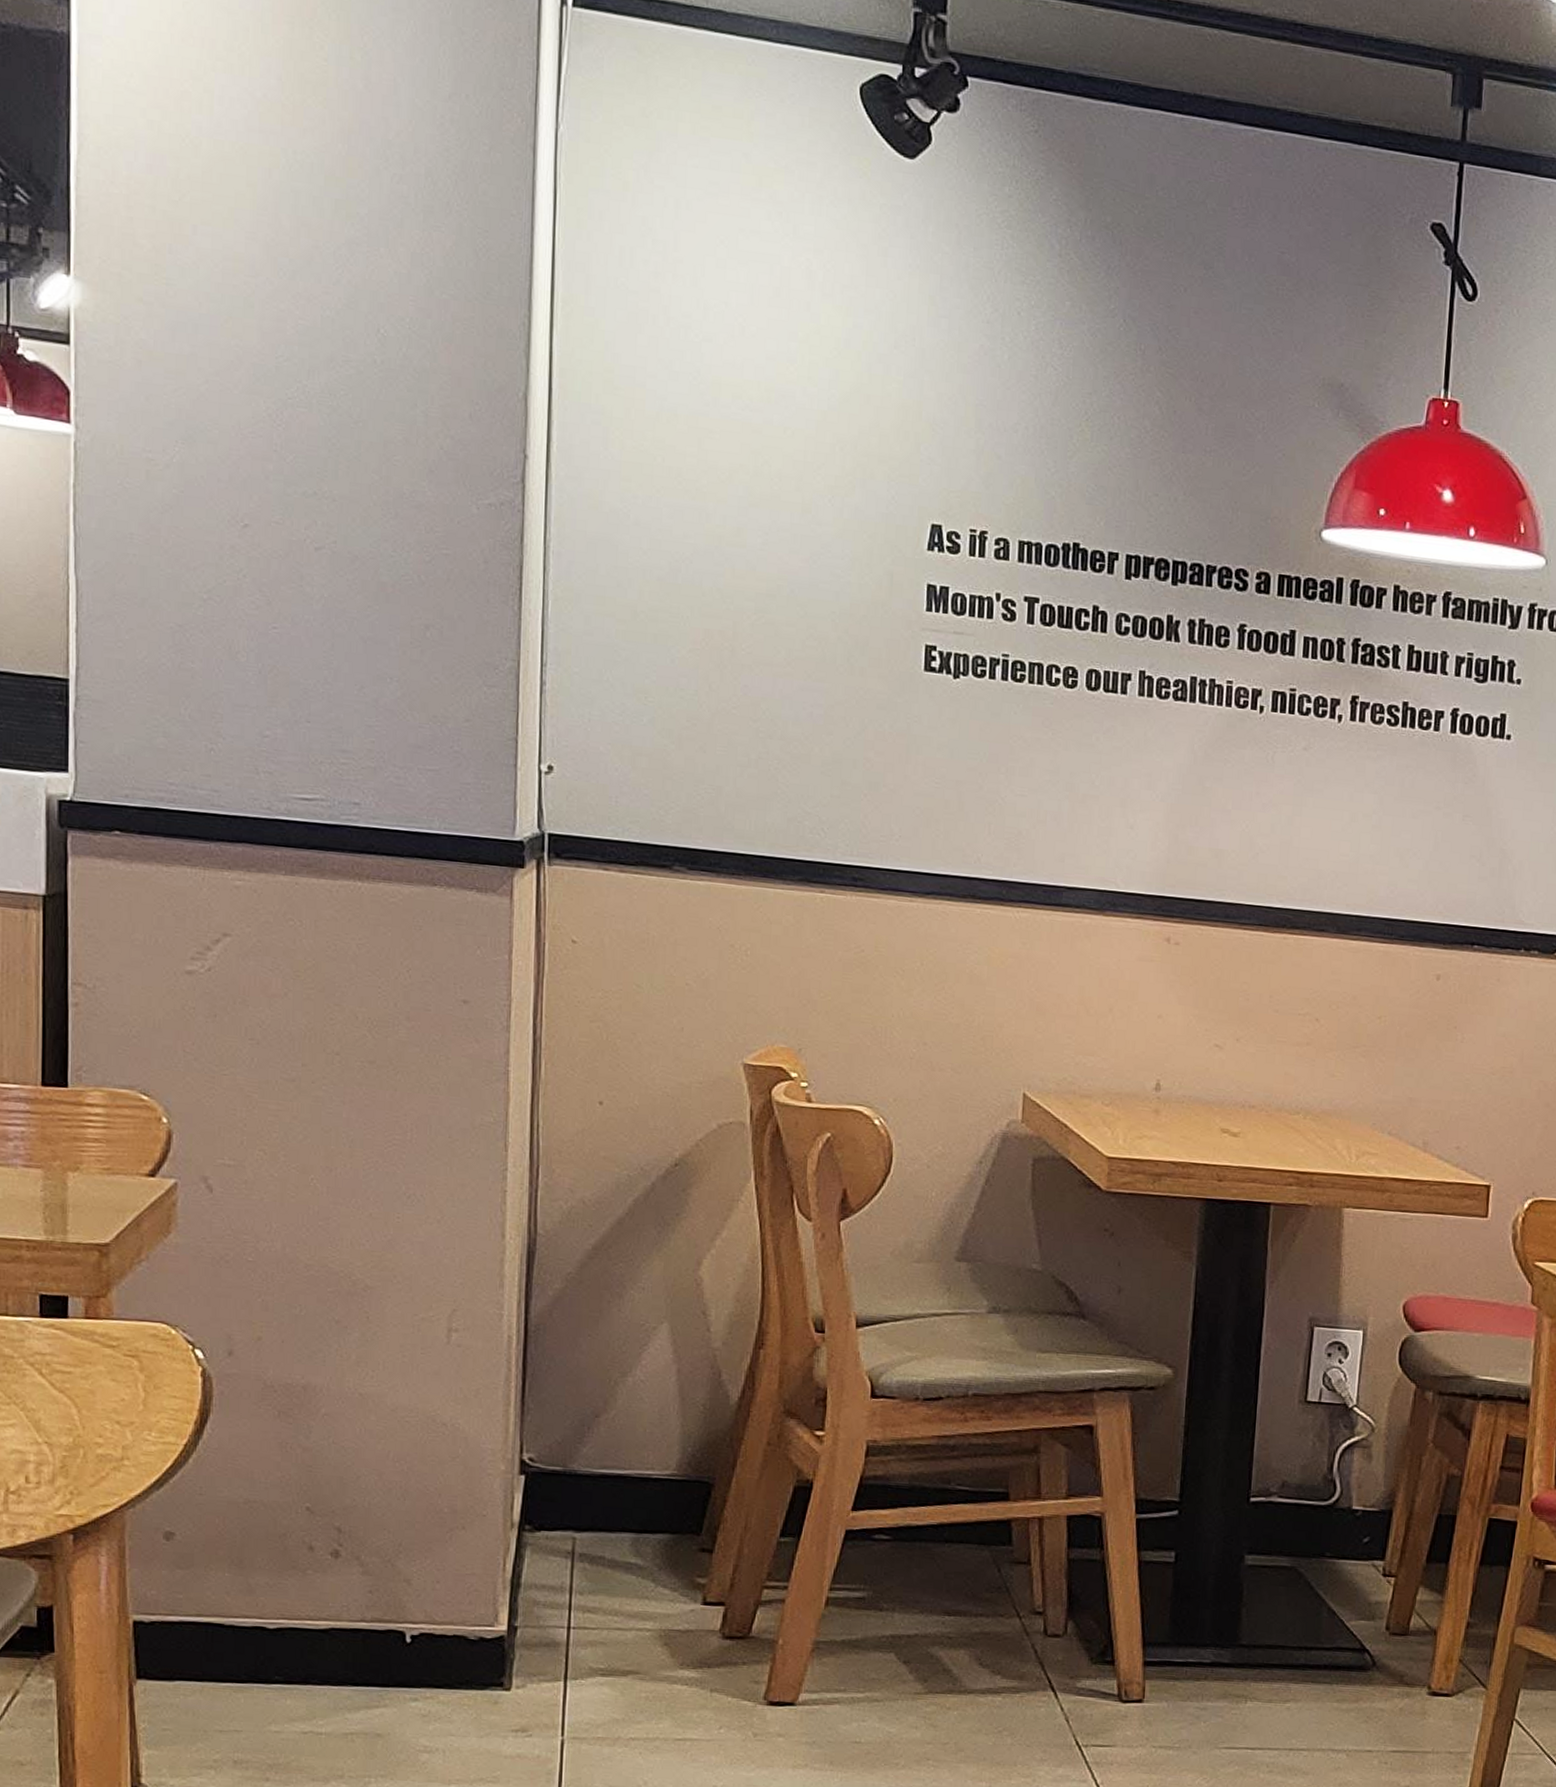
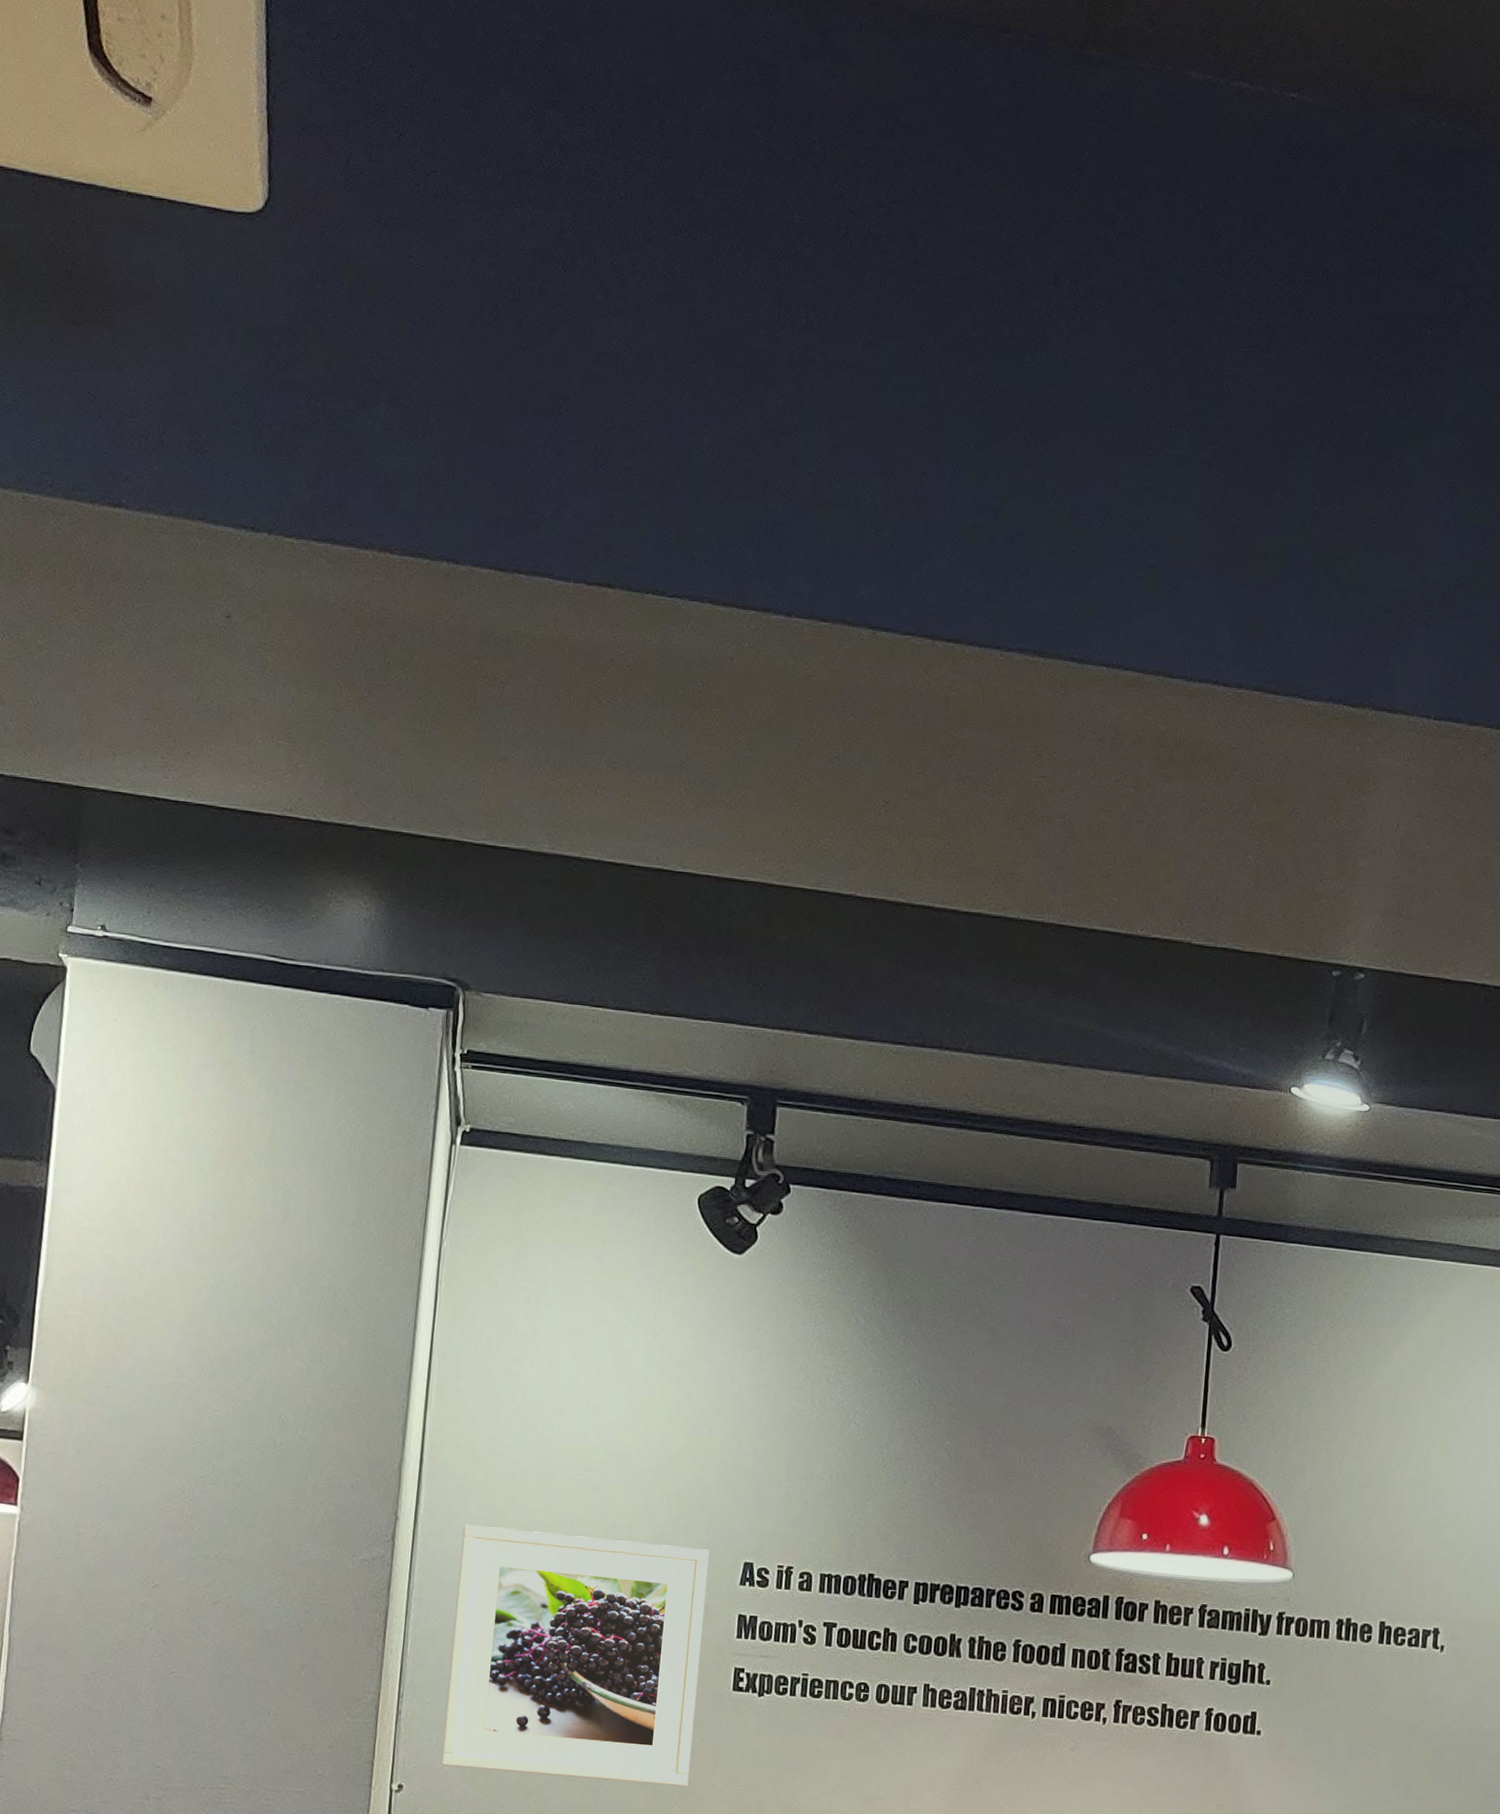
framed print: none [595,467,891,778] -> present [441,1524,710,1787]

